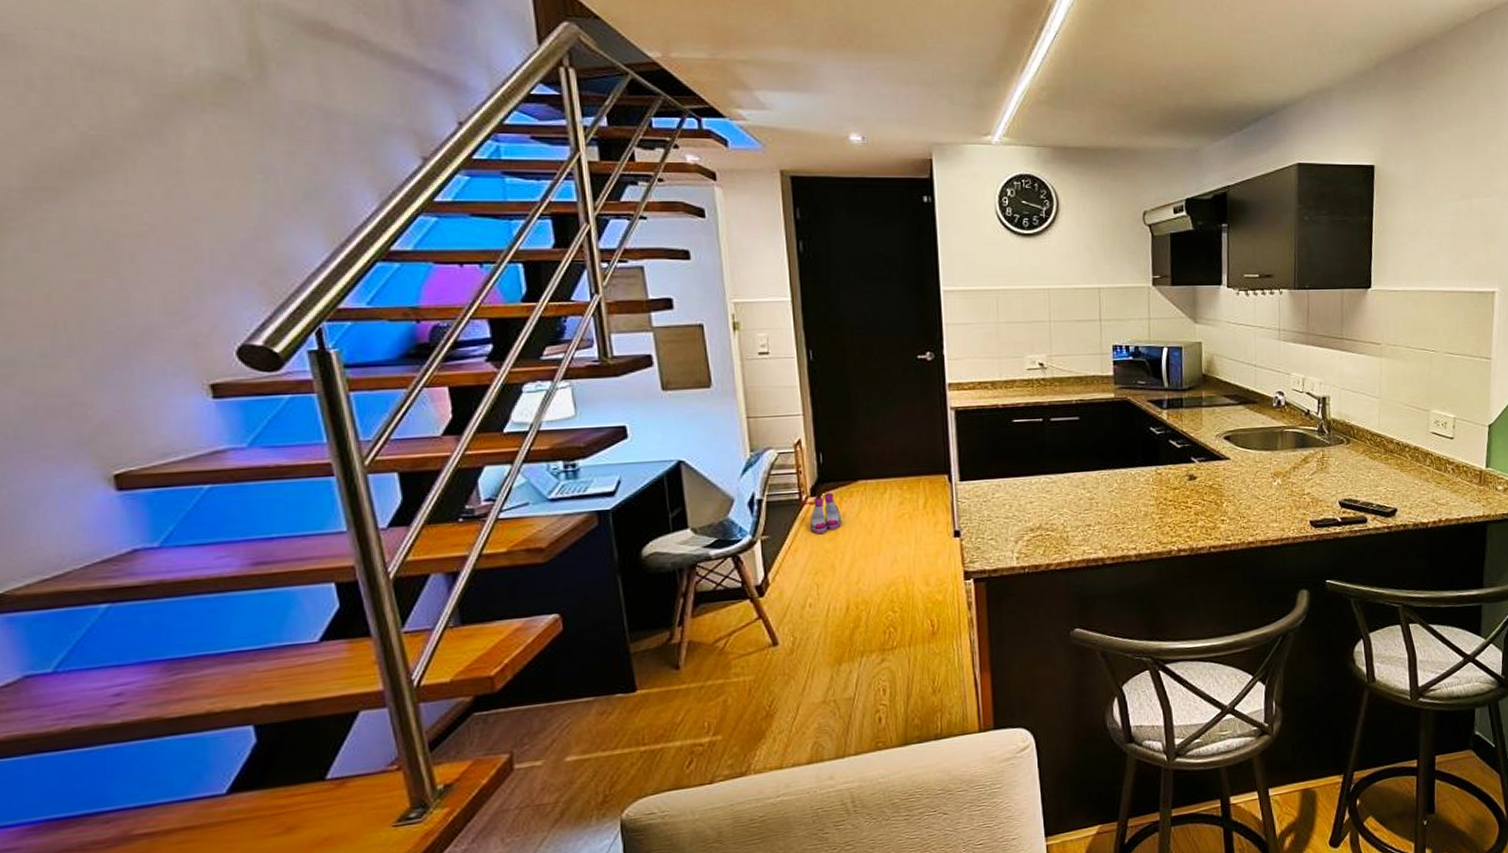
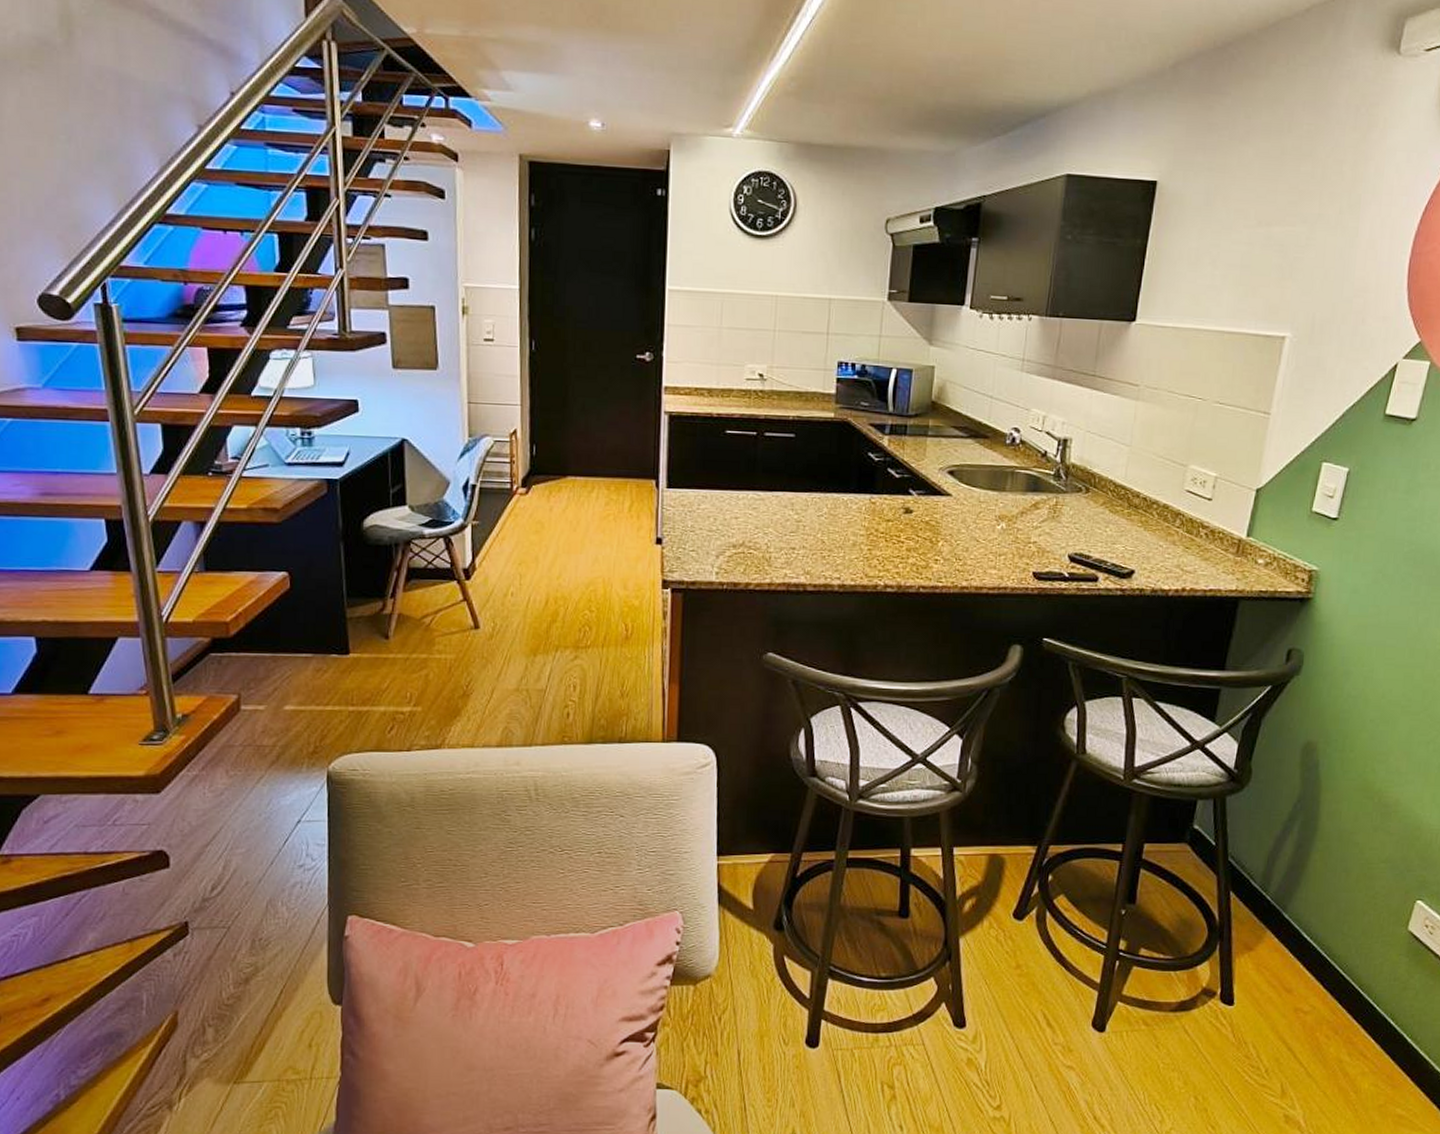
boots: present [809,493,842,535] -> none [517,486,549,526]

